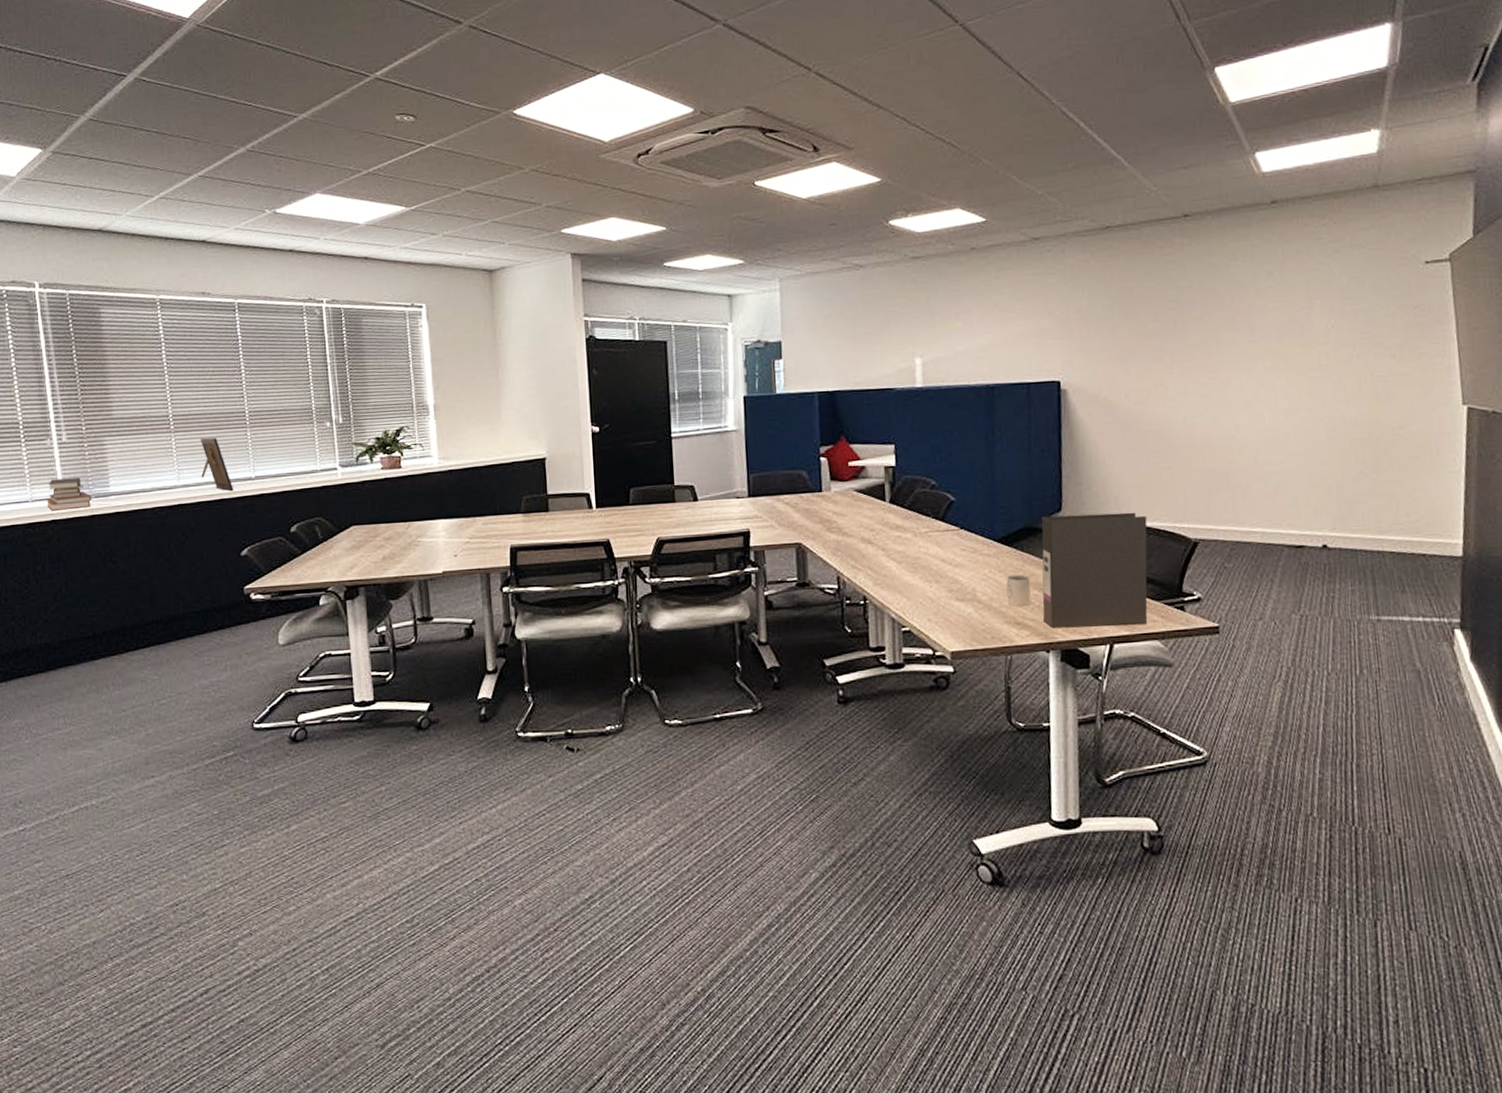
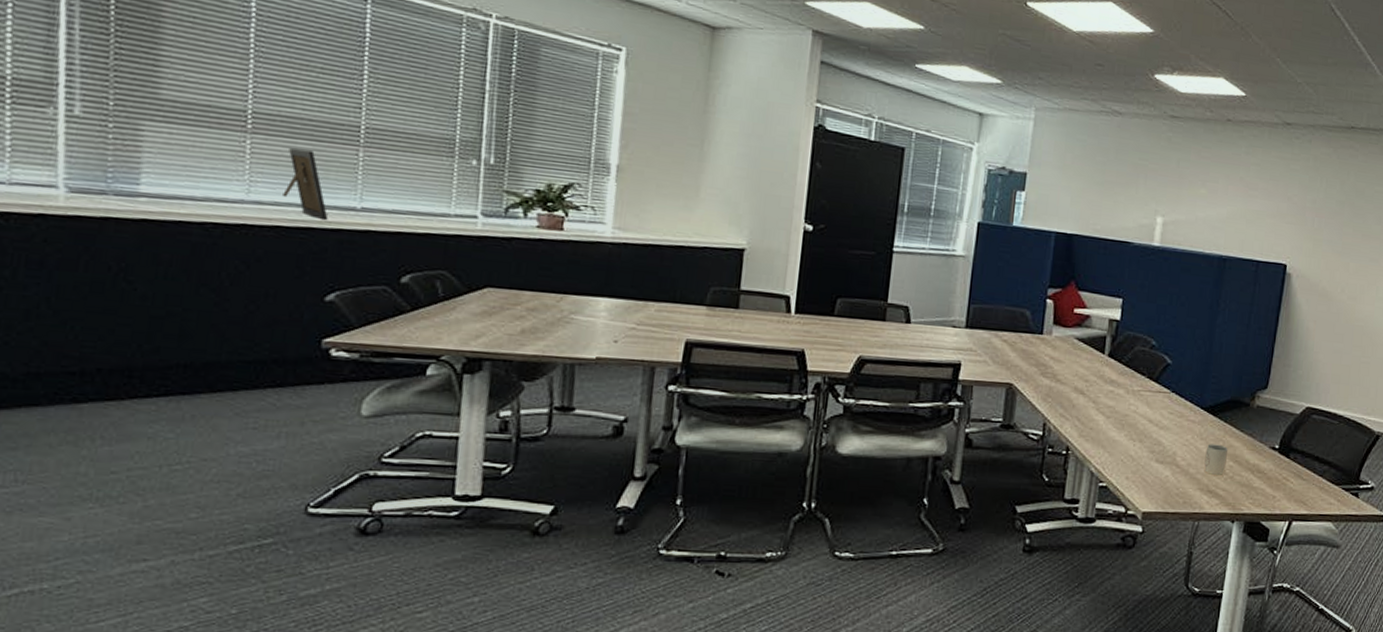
books: present [47,477,92,511] -> none [33,160,109,206]
binder: present [1041,512,1148,629] -> none [1234,391,1341,507]

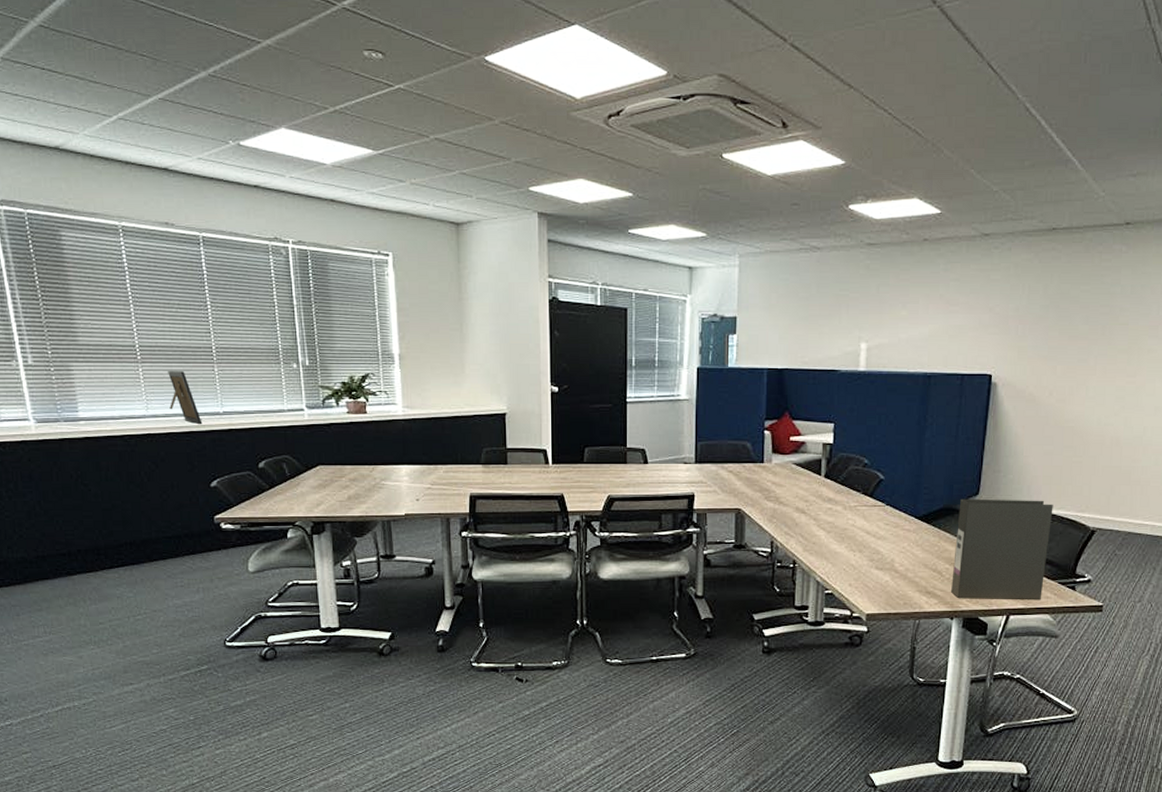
mug: present [1204,444,1229,476] -> none [921,549,944,578]
binder: none [1234,391,1341,507] -> present [951,498,1053,601]

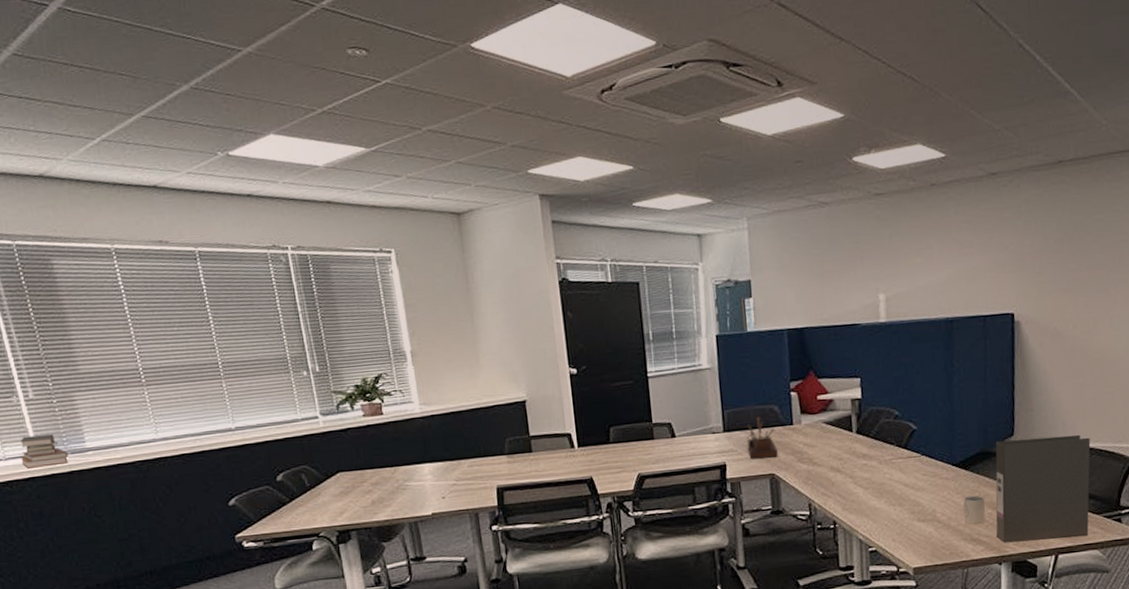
books: none [15,401,61,432] -> present [21,434,69,469]
picture frame: present [168,370,203,425] -> none [175,390,215,444]
desk organizer: none [716,452,746,493] -> present [746,417,778,459]
mug: none [921,549,944,578] -> present [963,495,986,525]

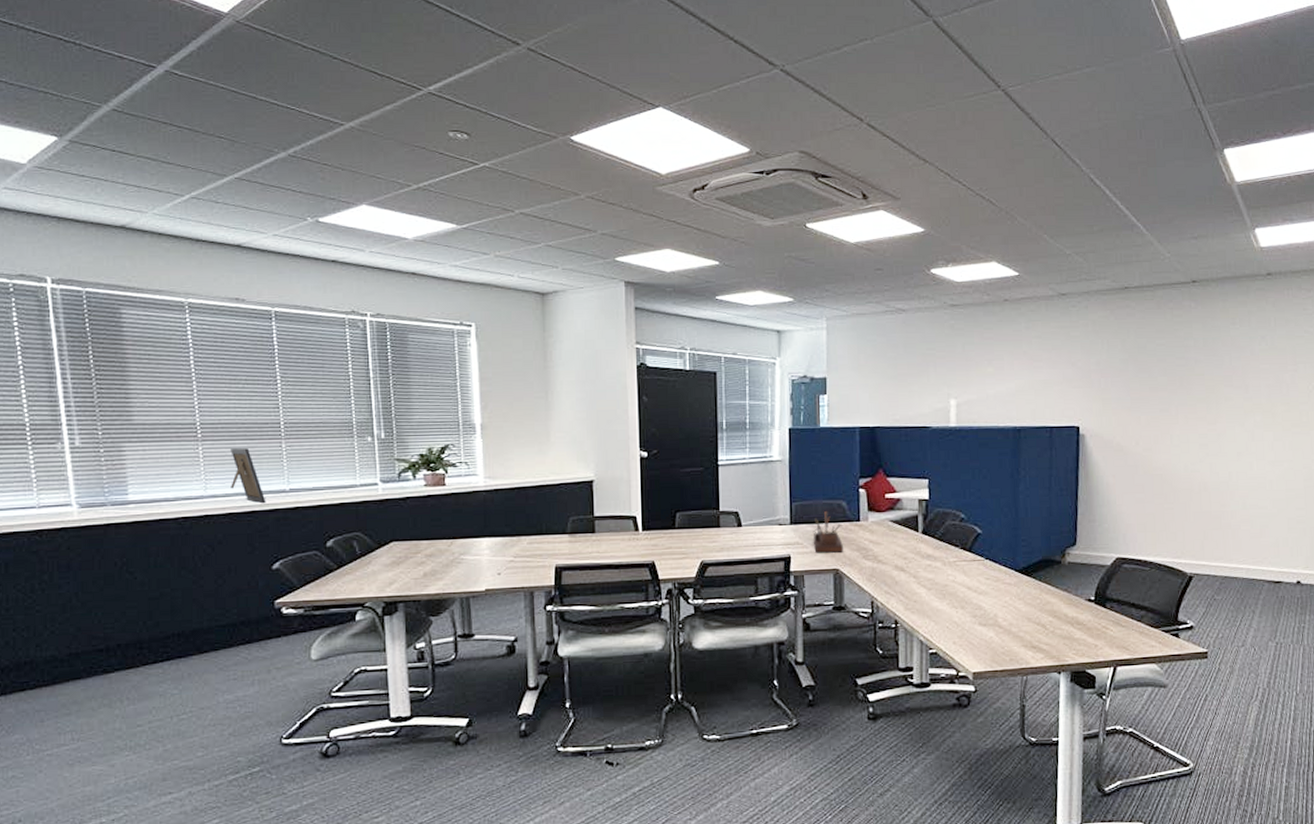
books: present [21,434,69,469] -> none [56,484,108,518]
picture frame: none [175,390,215,444] -> present [231,447,266,504]
mug: present [963,495,986,525] -> none [1025,602,1047,632]
binder: present [995,434,1091,543] -> none [1056,548,1150,652]

